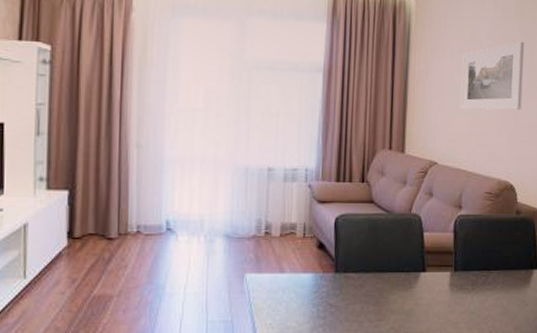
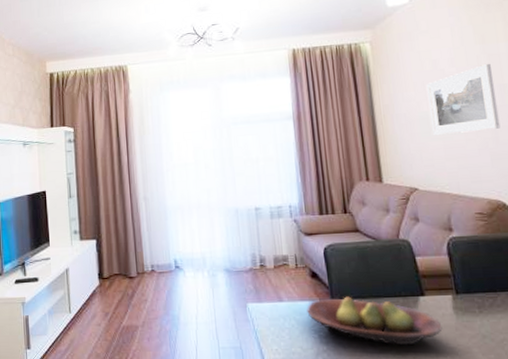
fruit bowl: none [308,270,437,321] -> present [307,296,443,346]

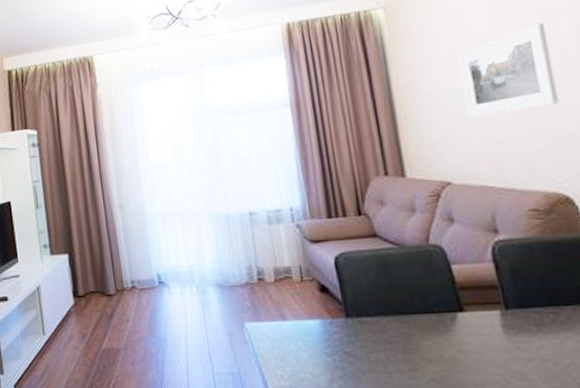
fruit bowl: present [307,296,443,346] -> none [316,313,489,372]

